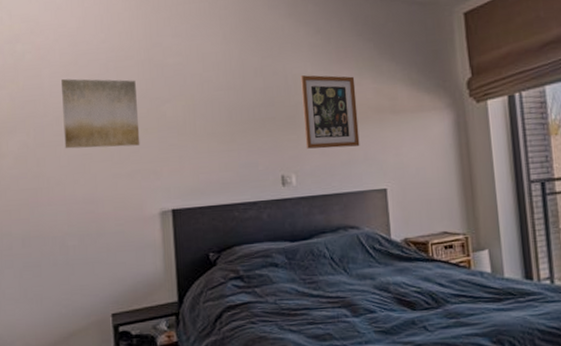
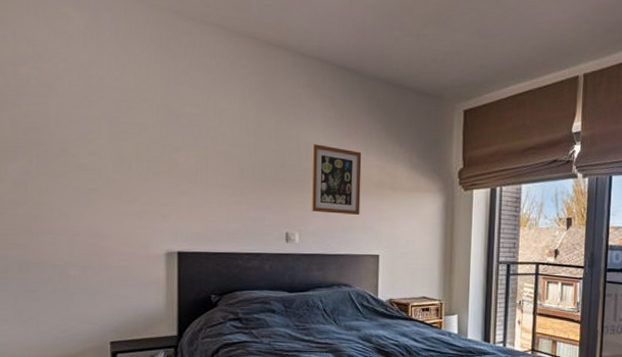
wall art: present [61,78,140,149] -> none [70,111,150,188]

